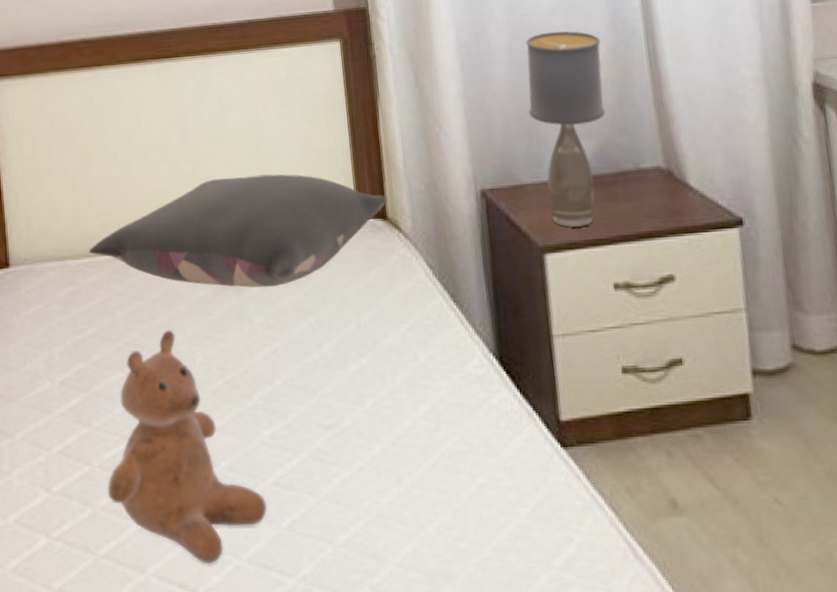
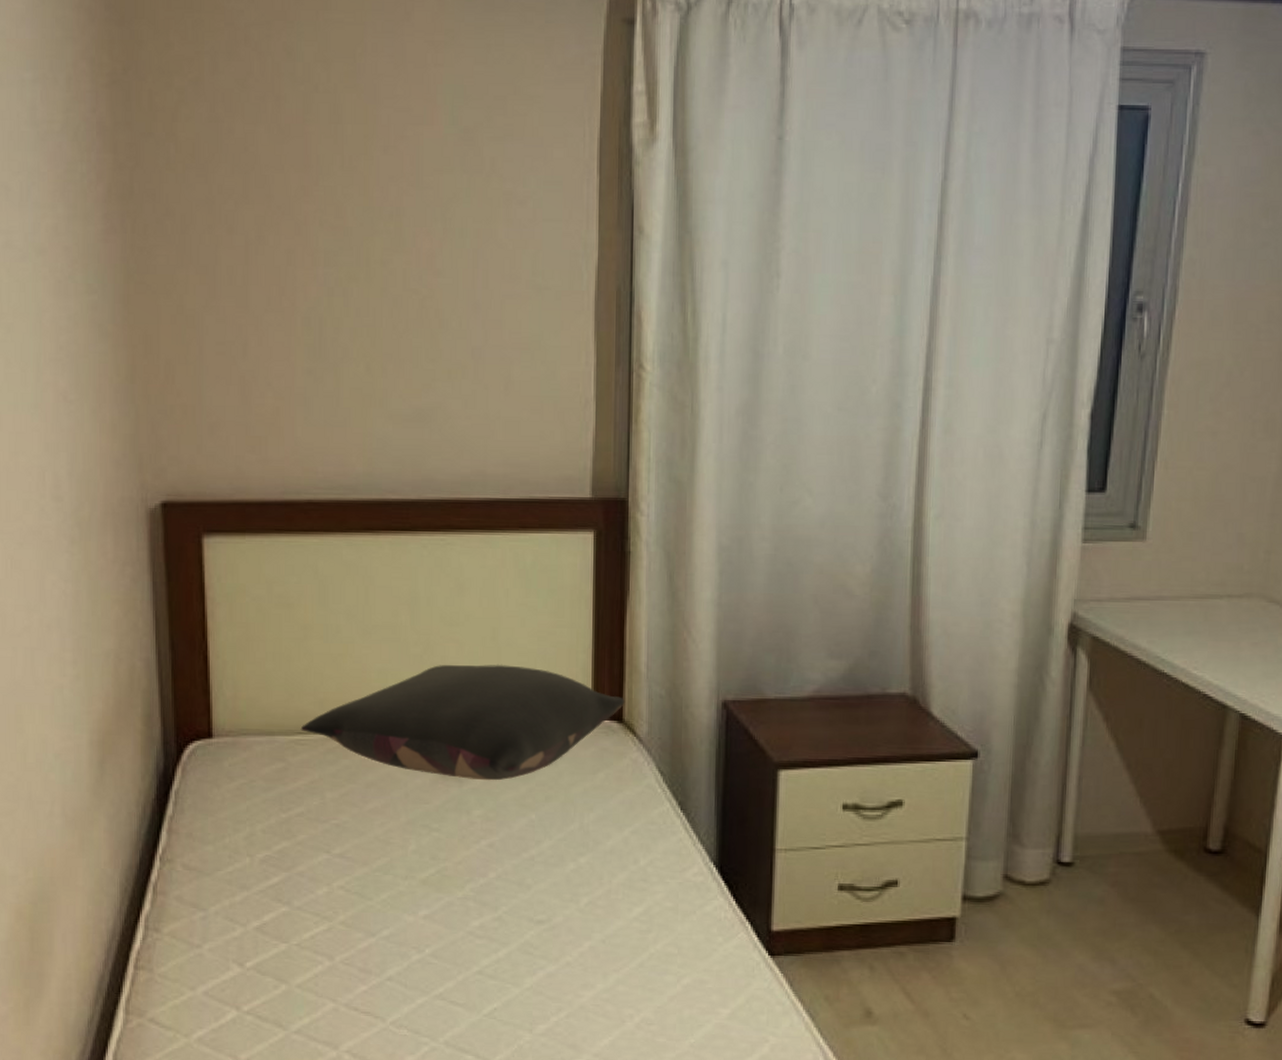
teddy bear: present [107,329,268,565] -> none [304,814,469,1045]
table lamp: present [525,30,605,228] -> none [782,545,866,747]

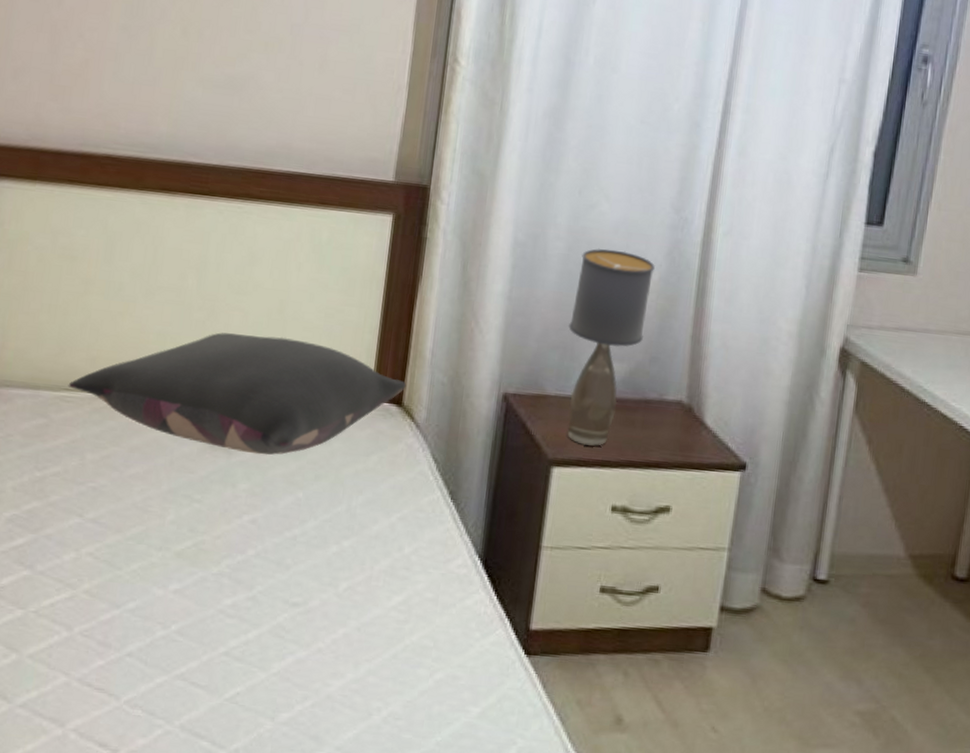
table lamp: none [782,545,866,747] -> present [567,248,655,446]

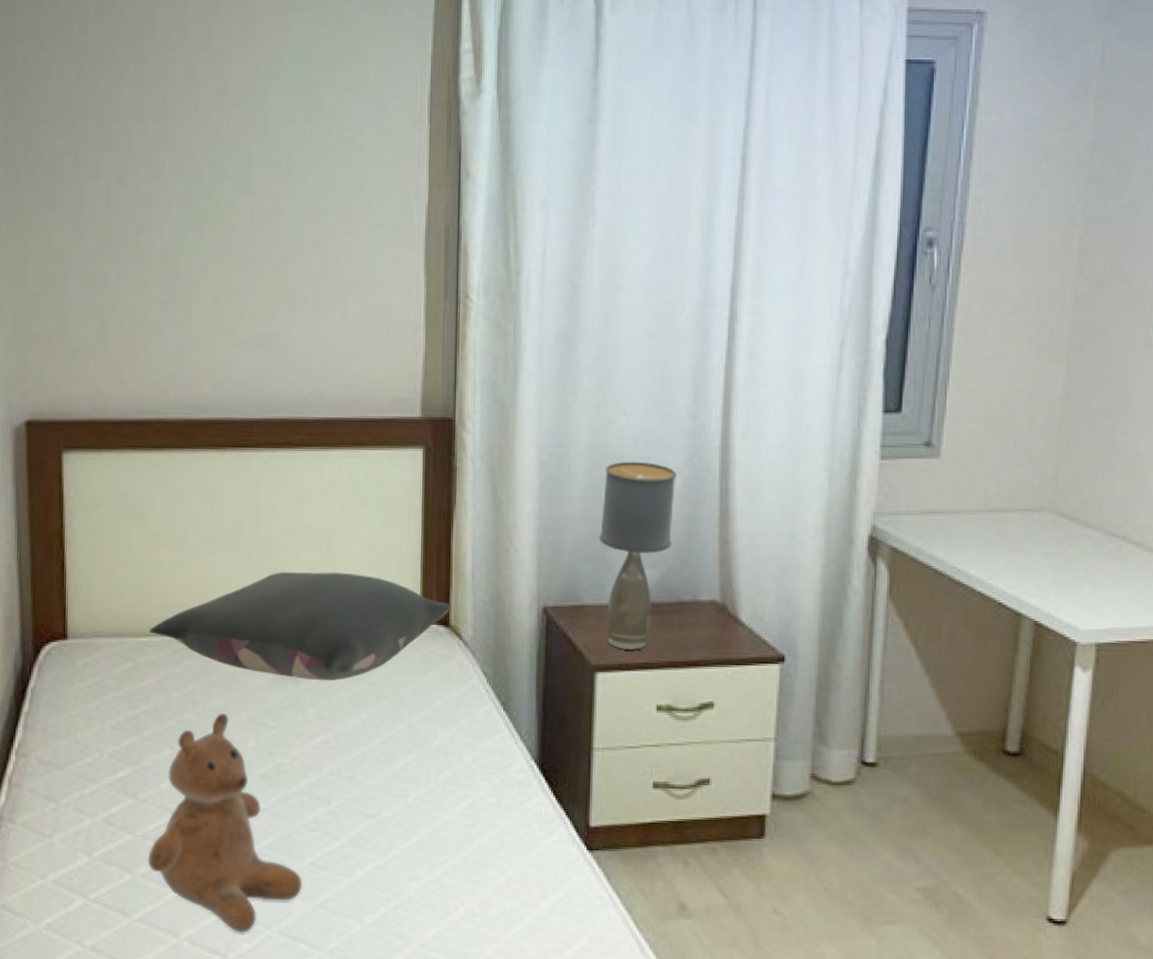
teddy bear: none [38,480,212,727] -> present [148,712,303,934]

